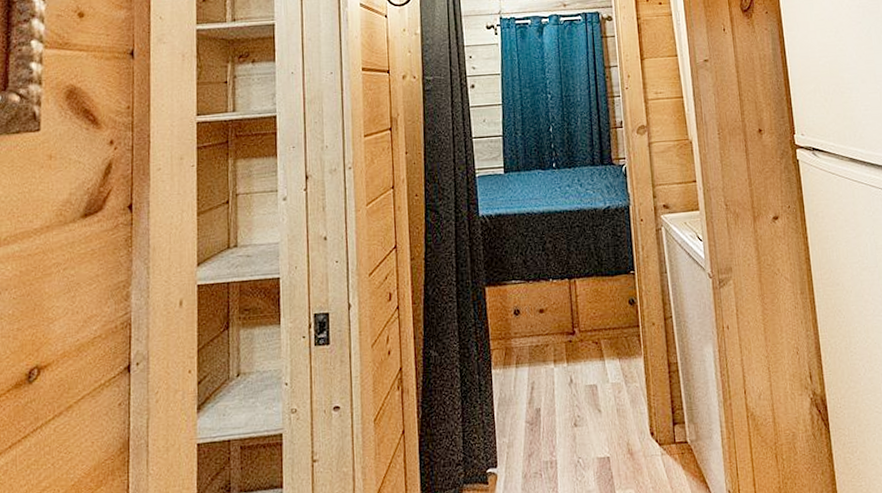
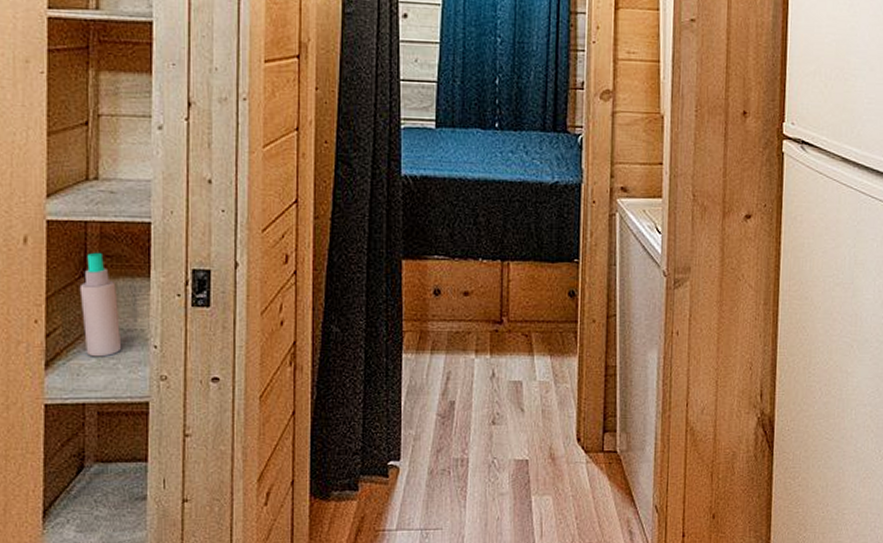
spray bottle: none [224,307,259,398] -> present [79,252,122,357]

